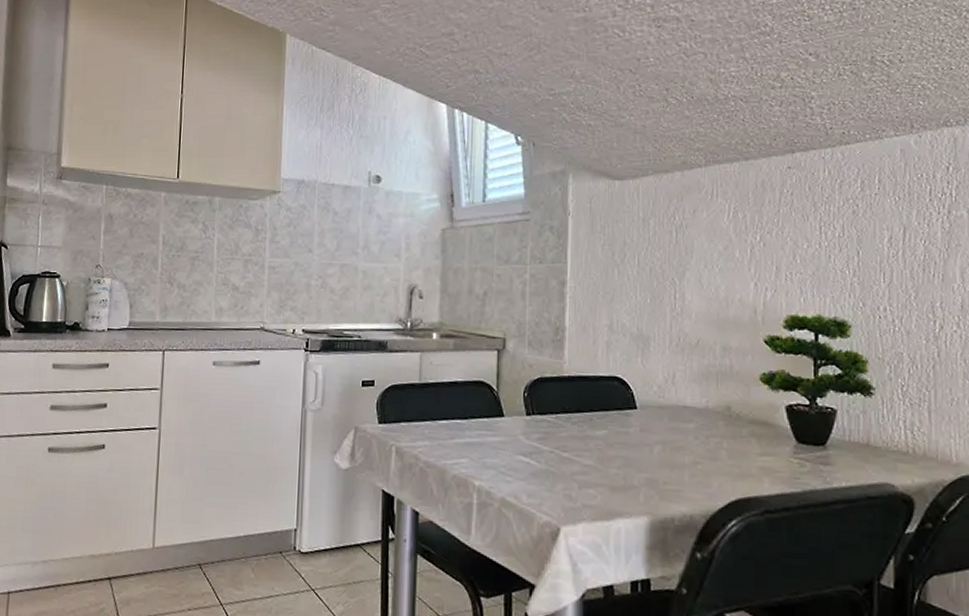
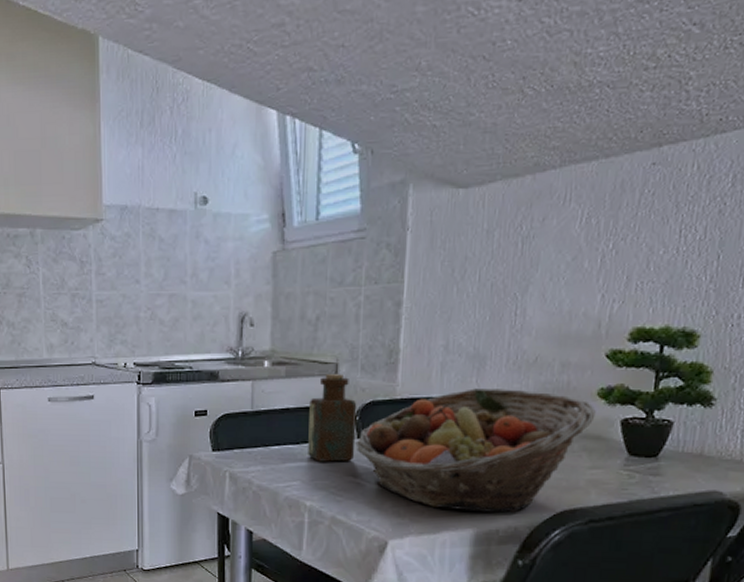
bottle: none [476,349,525,440] -> present [308,374,357,462]
fruit basket: none [524,369,760,500] -> present [355,388,596,513]

